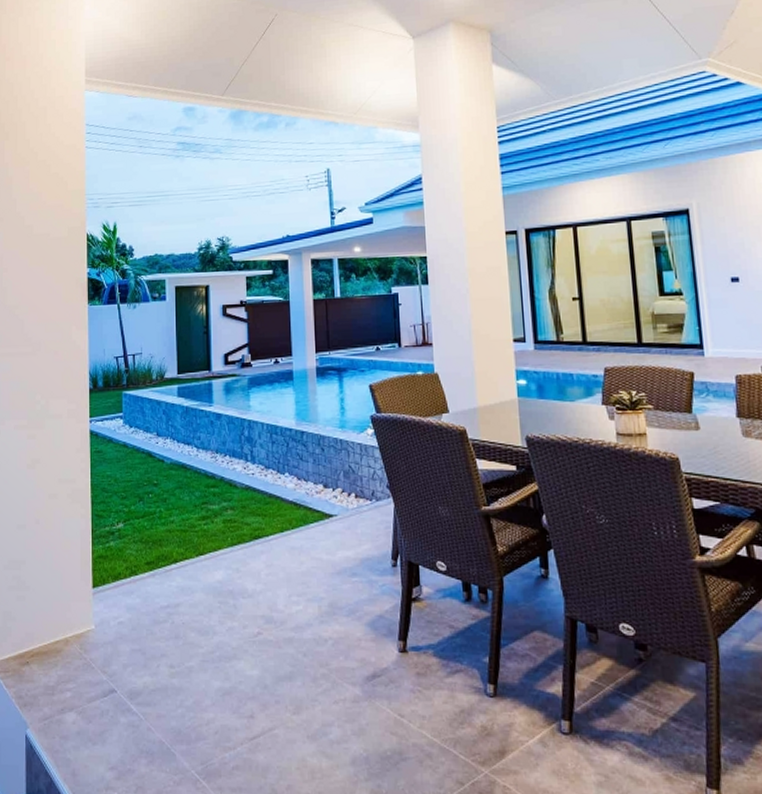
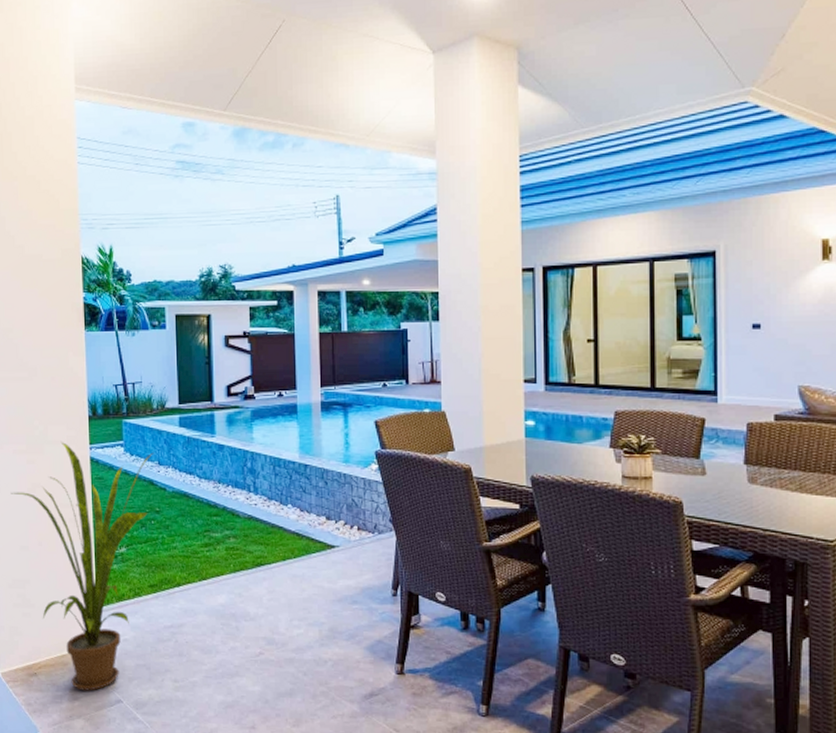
house plant: none [10,416,153,681] -> present [10,442,154,691]

